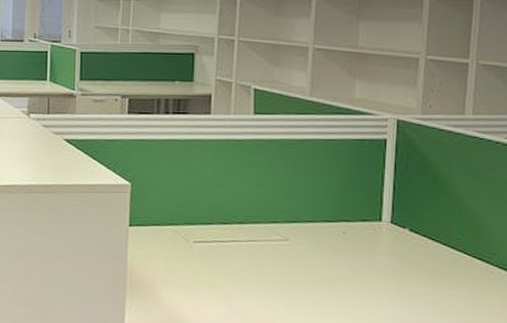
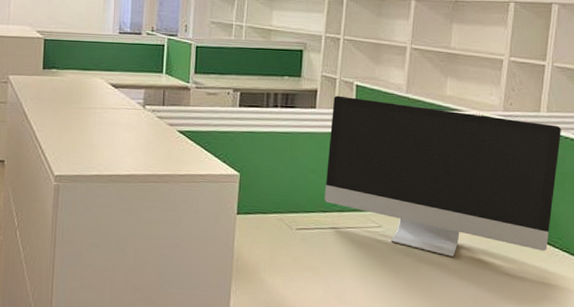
computer monitor: none [224,100,491,273] -> present [324,95,561,257]

